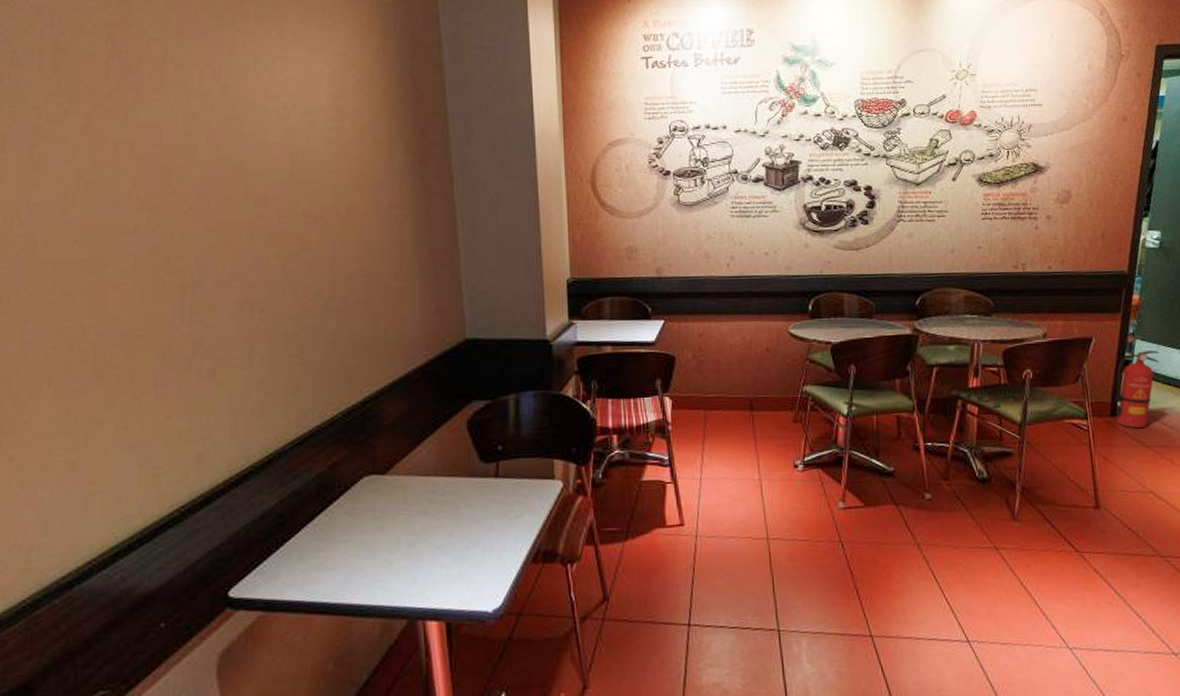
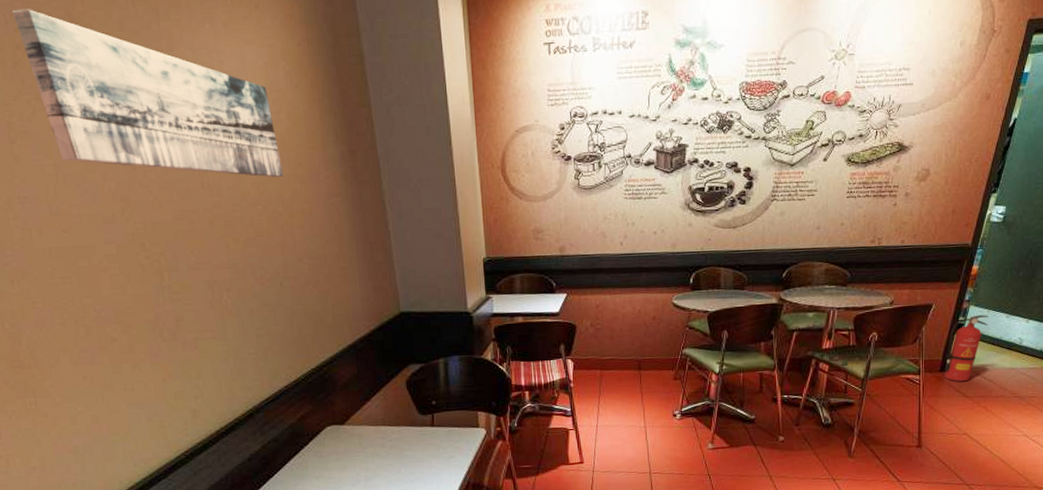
wall art: none [61,13,341,187] -> present [13,9,283,177]

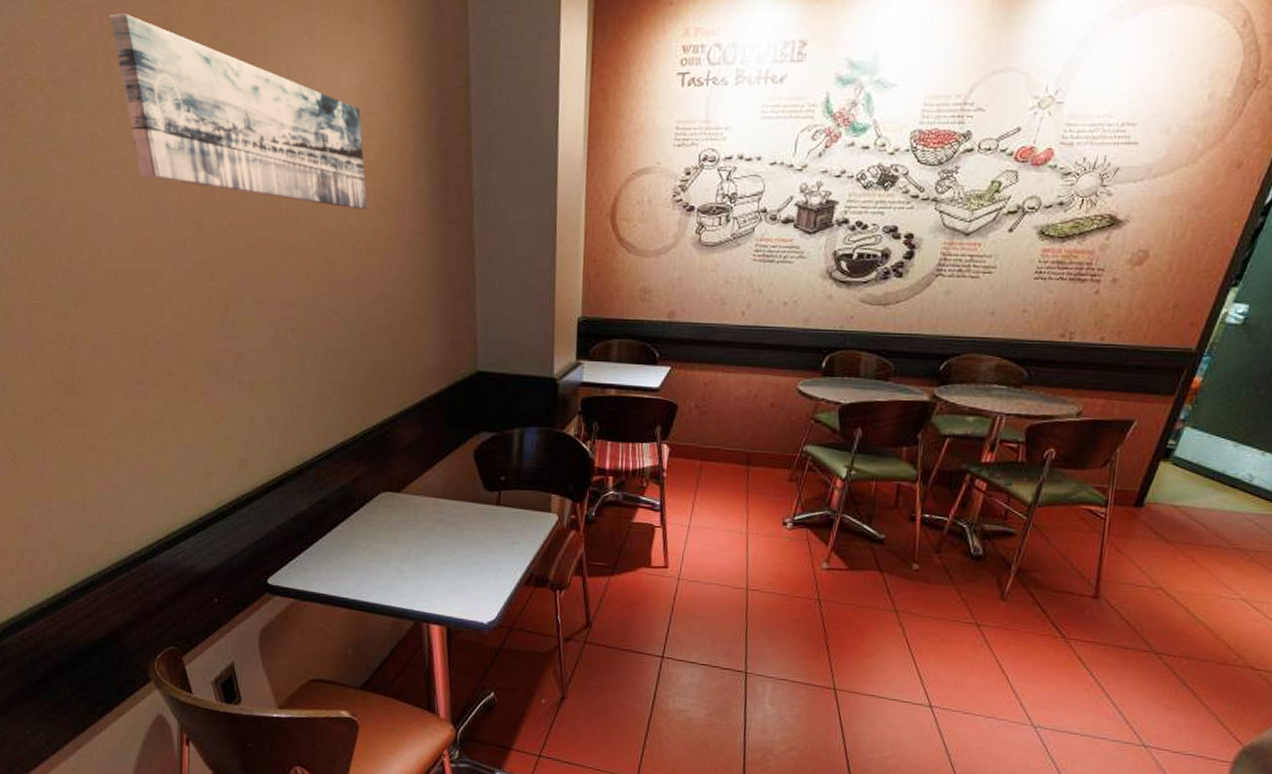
fire extinguisher: present [944,315,989,382] -> none [1140,440,1210,523]

